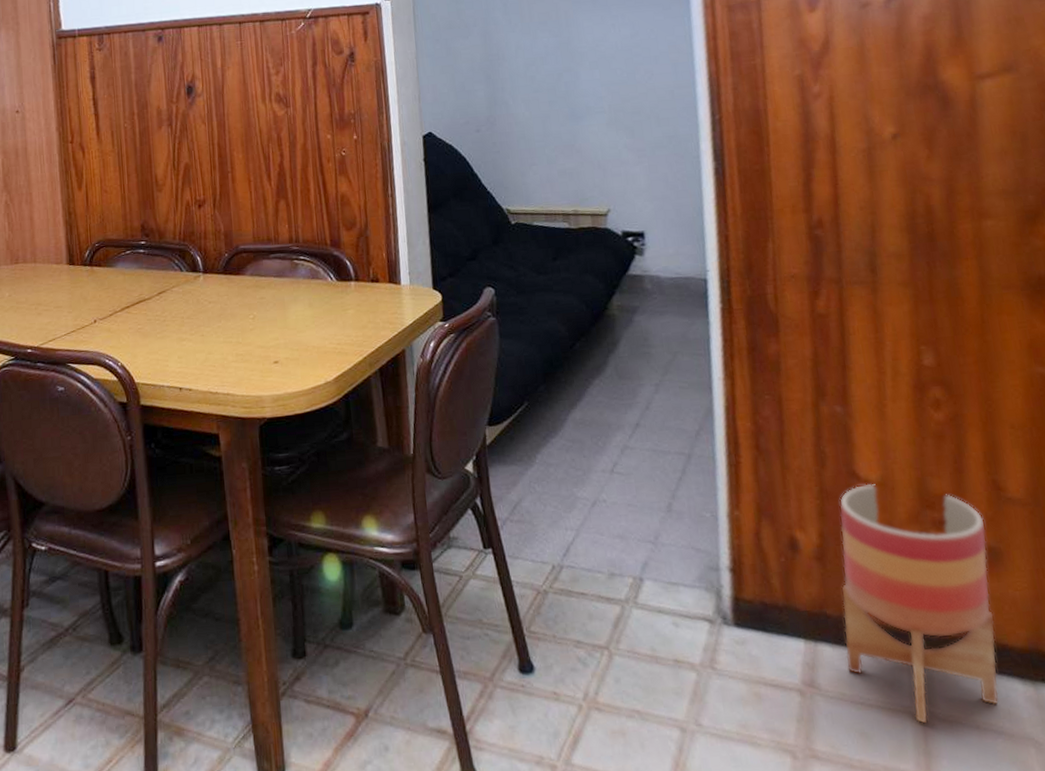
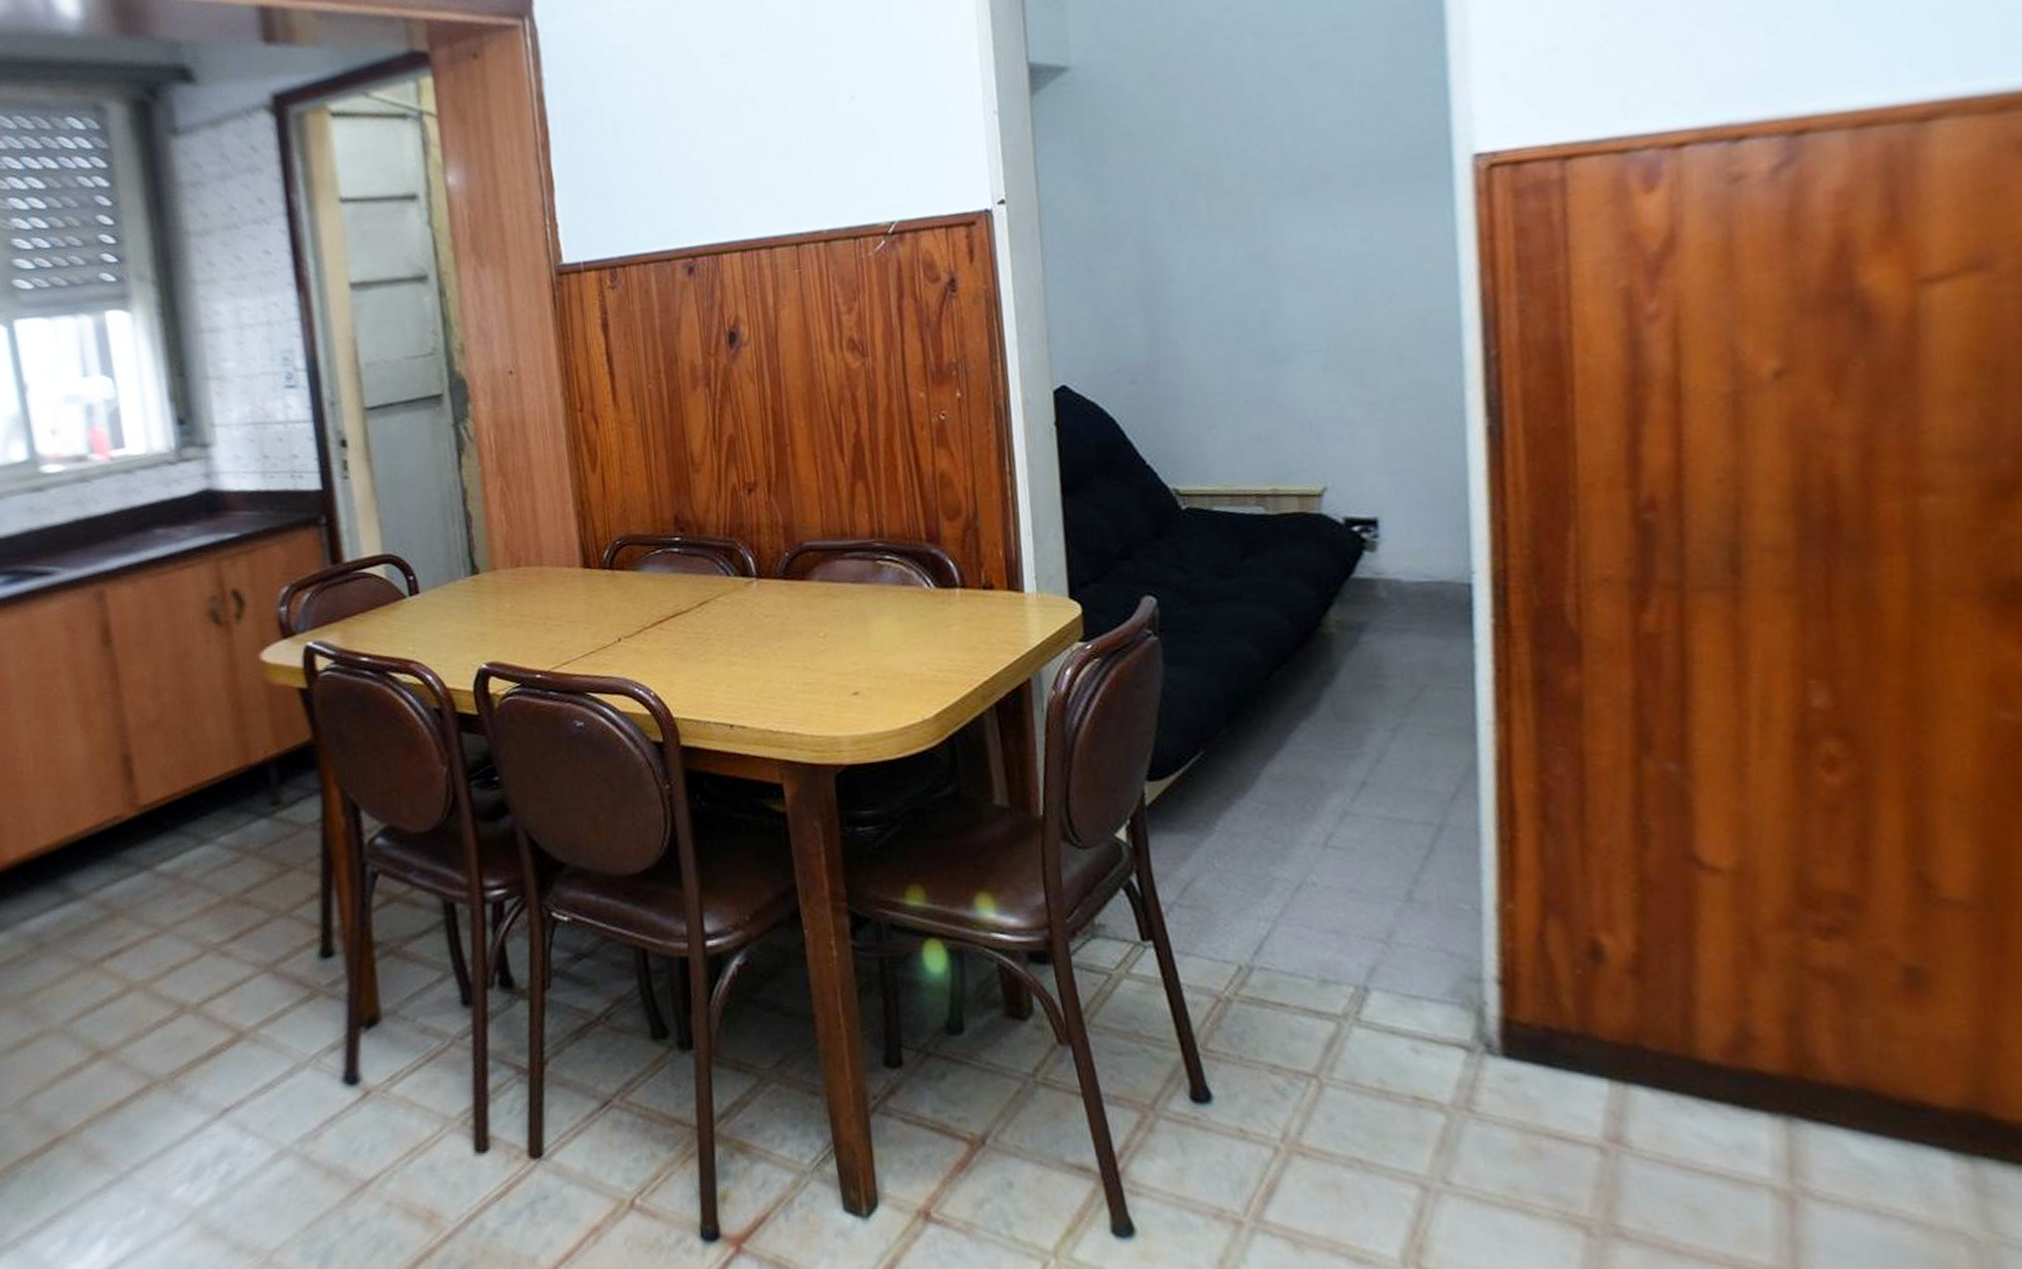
planter: present [839,484,999,724] -> none [1668,873,1913,1203]

